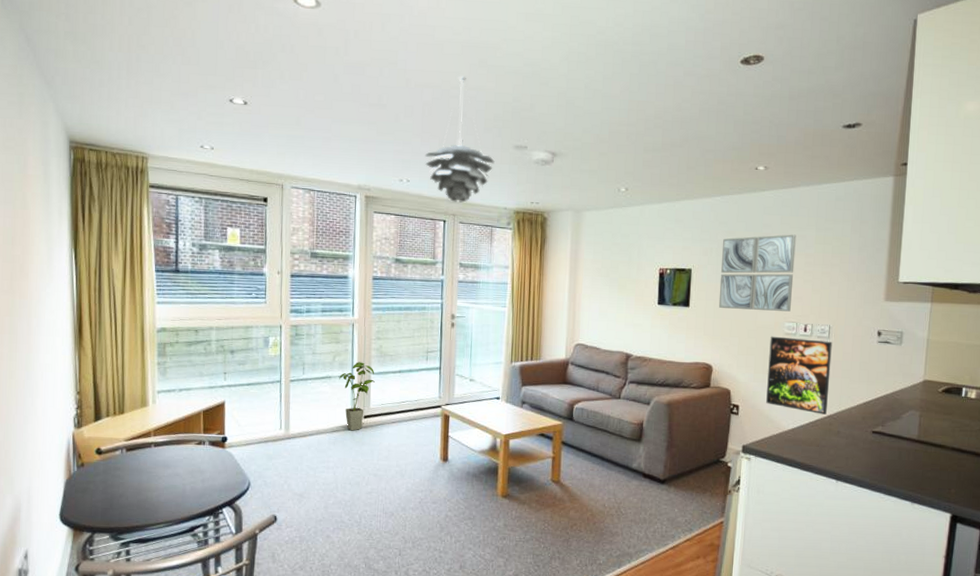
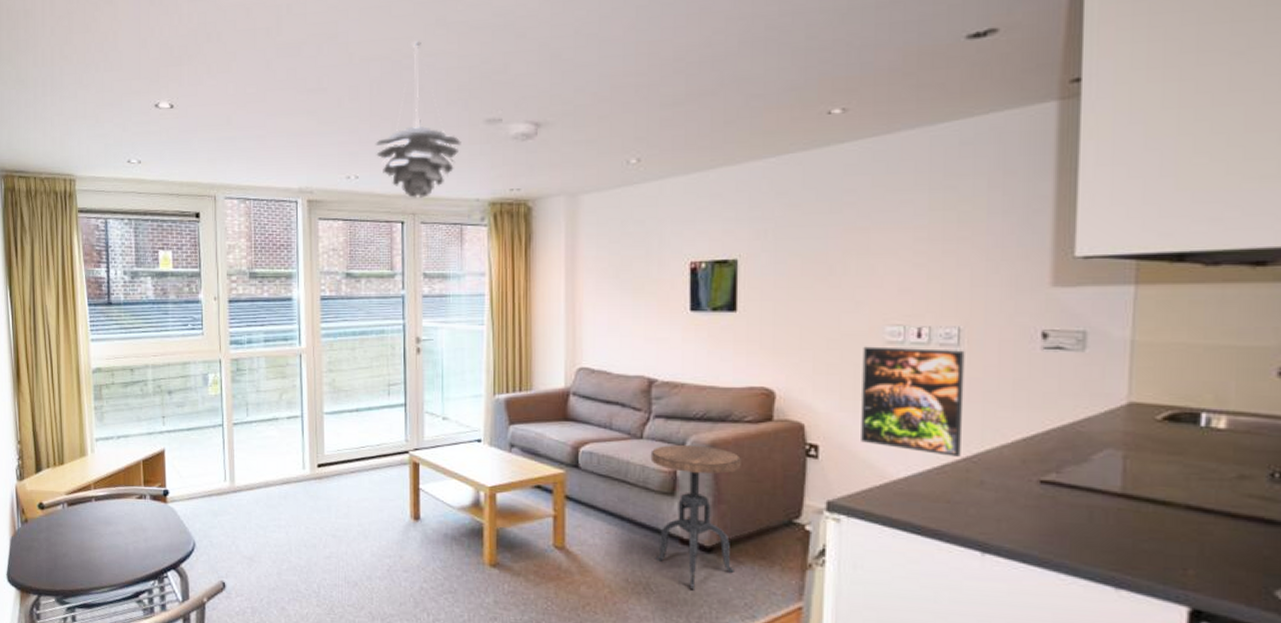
house plant: present [339,362,375,431] -> none [287,400,328,483]
side table: none [625,403,688,512] -> present [650,444,741,590]
wall art: present [718,234,796,312] -> none [780,200,898,311]

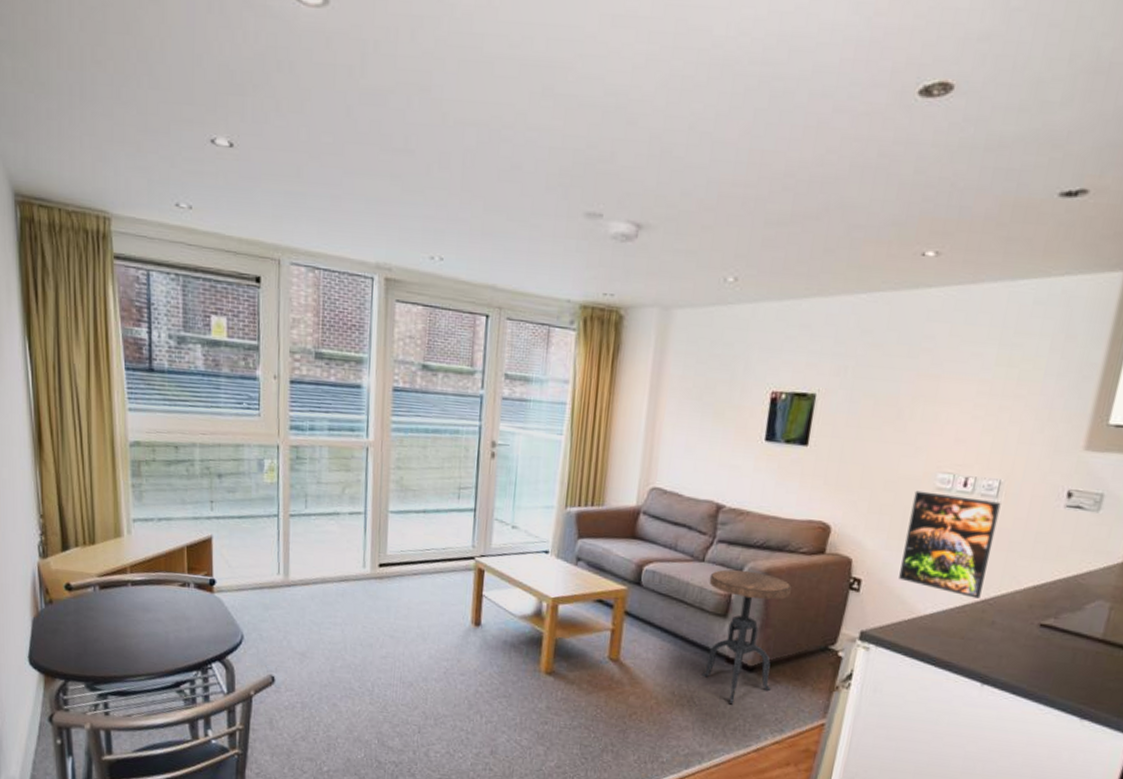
pendant light: present [375,40,461,198] -> none [464,109,557,291]

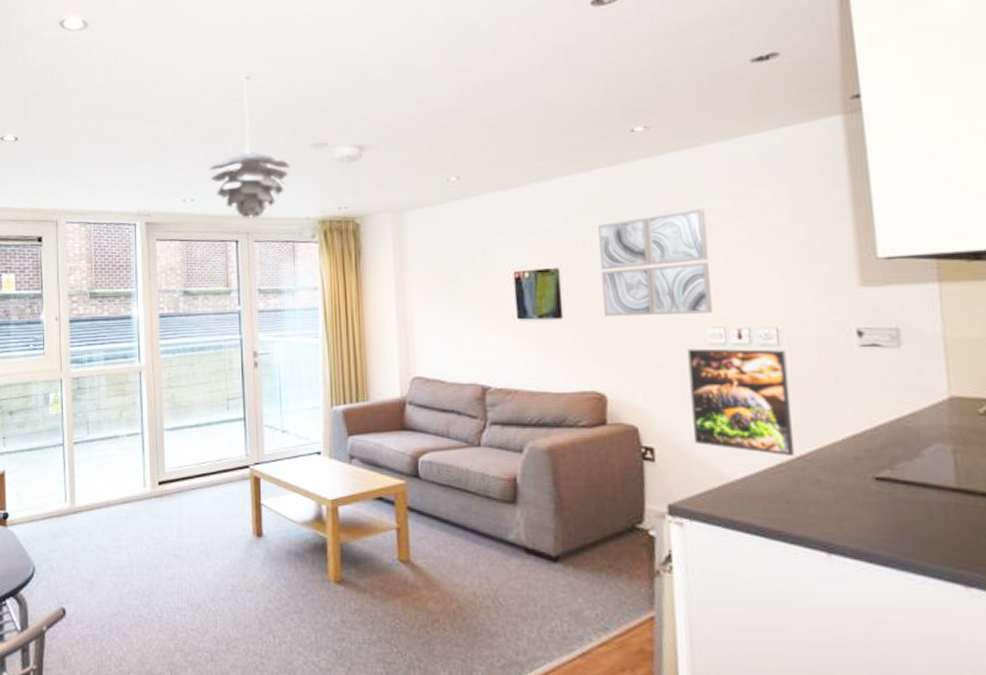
pendant light: none [464,109,557,291] -> present [209,74,290,218]
side table: present [701,569,792,705] -> none [489,451,582,602]
wall art: none [847,350,970,459] -> present [598,209,712,316]

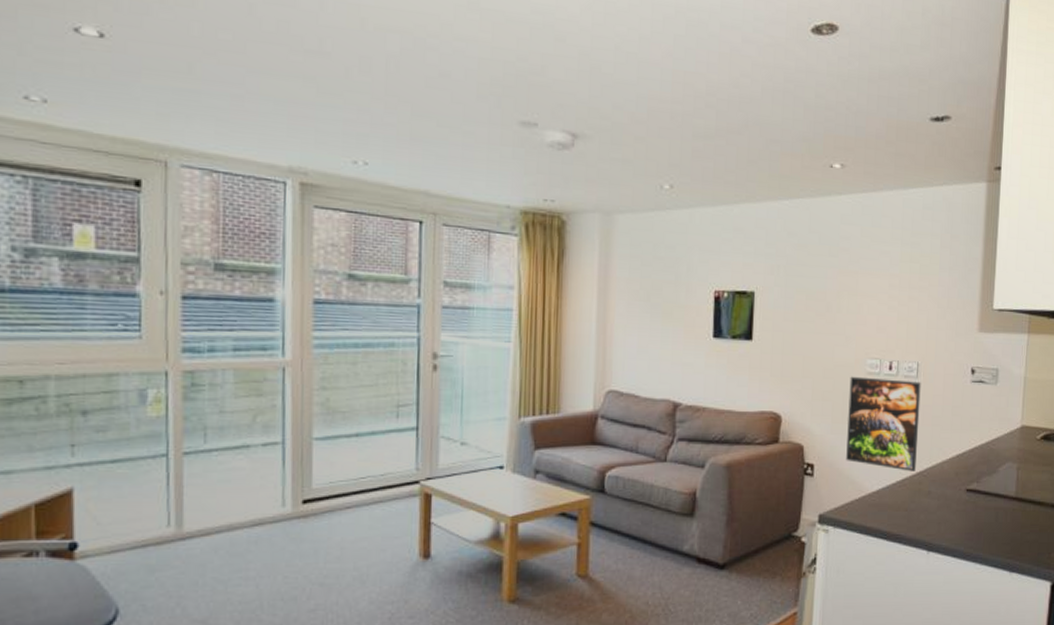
pendant light: present [209,74,290,218] -> none [390,19,492,197]
wall art: present [598,209,712,316] -> none [788,249,879,346]

